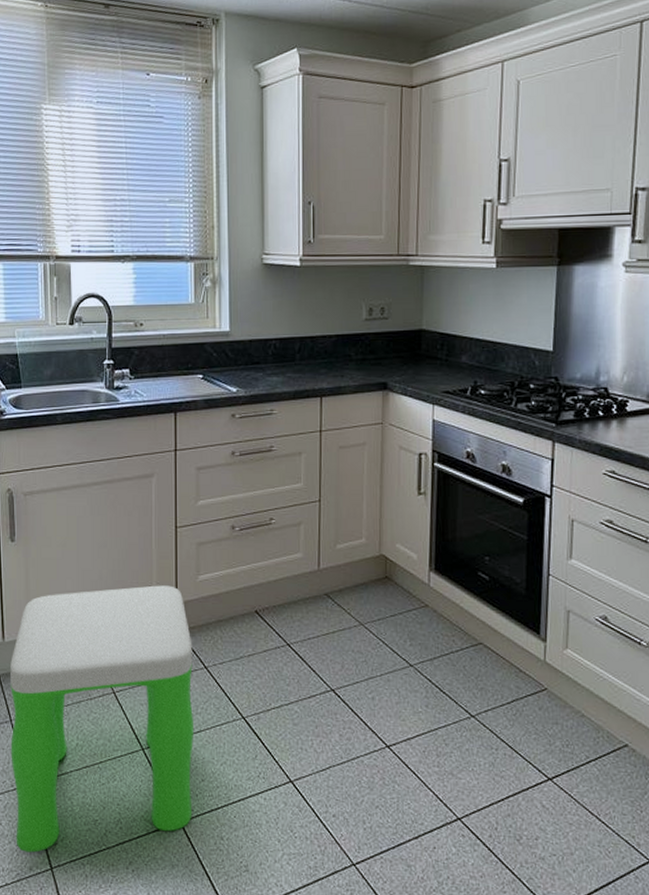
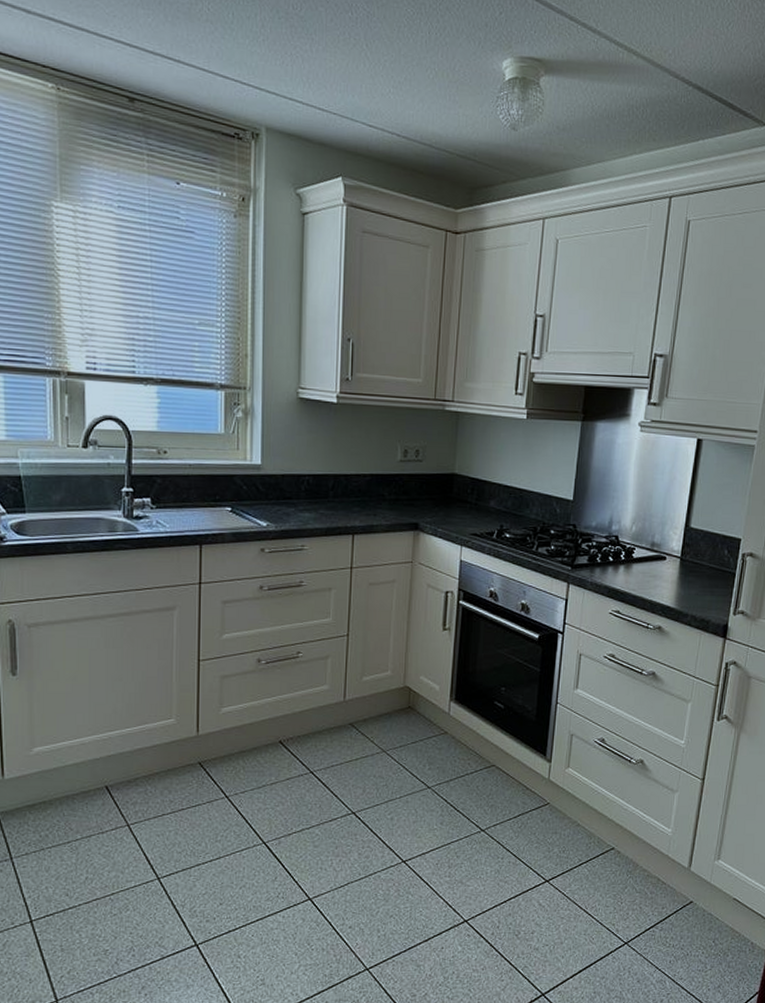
stool: present [9,585,195,853] -> none [9,718,214,987]

